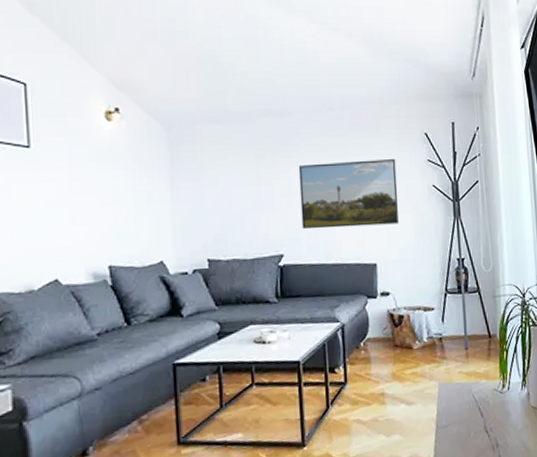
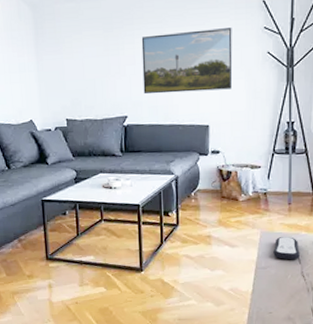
remote control: none [453,387,481,415] -> present [273,237,300,260]

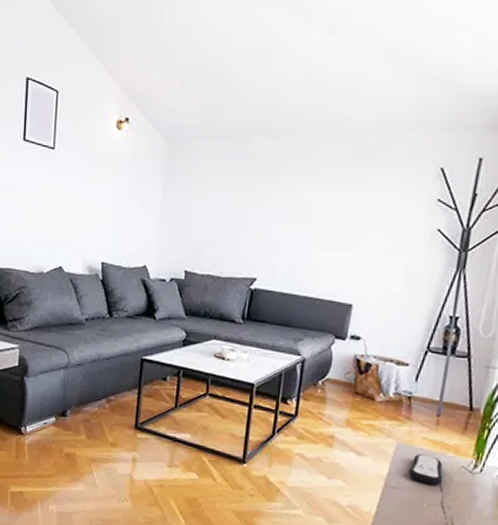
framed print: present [141,28,233,94] -> none [280,190,398,266]

